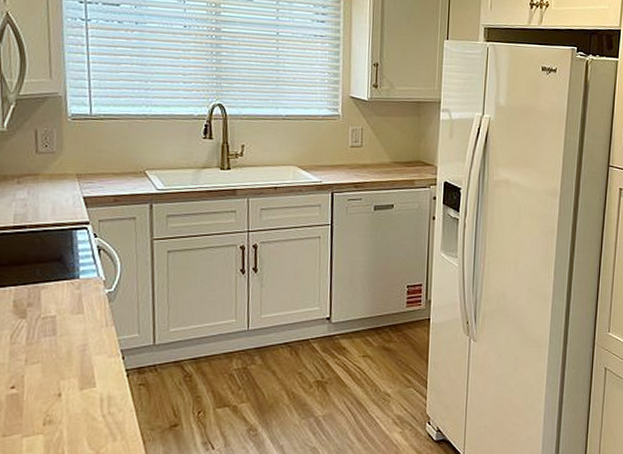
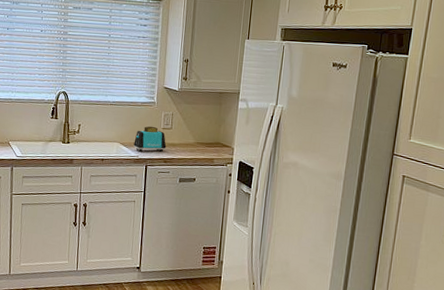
toaster: none [315,144,357,176] -> present [133,126,167,153]

